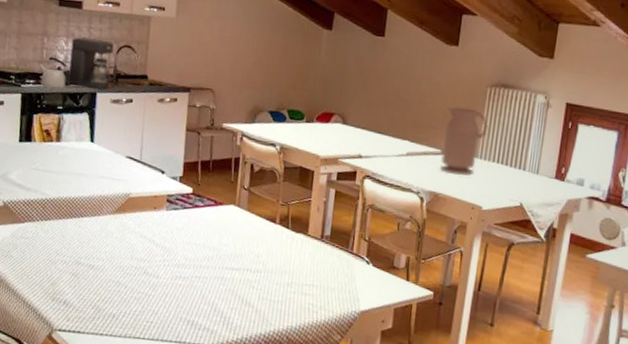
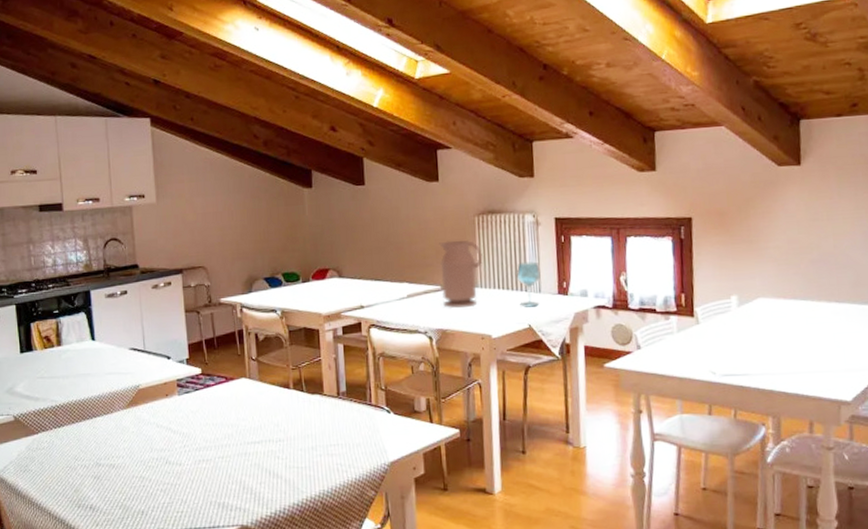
kettle: present [38,57,71,89] -> none [28,263,63,295]
coffee maker: present [68,37,117,91] -> none [57,237,108,288]
wine glass: none [515,141,542,187] -> present [516,261,541,307]

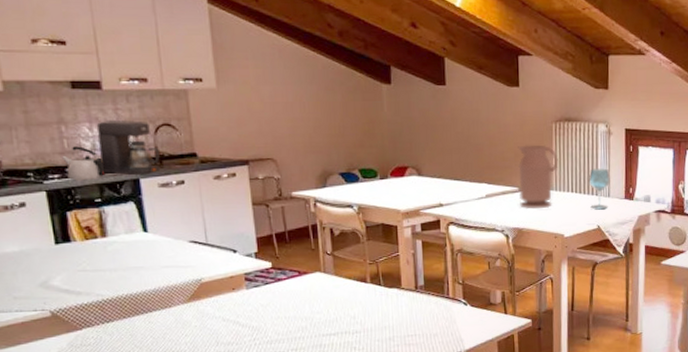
kettle: none [28,263,63,295] -> present [60,146,106,181]
coffee maker: none [57,237,108,288] -> present [96,120,161,176]

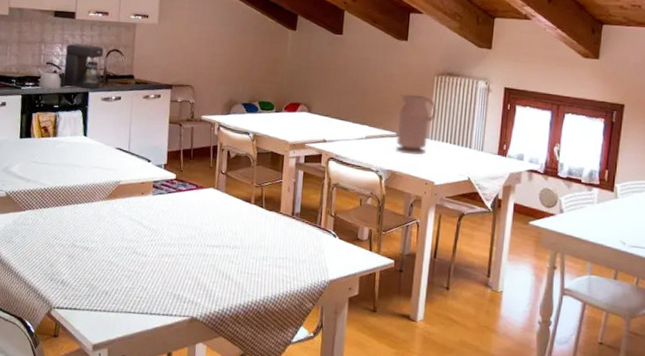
wine glass: present [588,168,610,210] -> none [463,122,485,163]

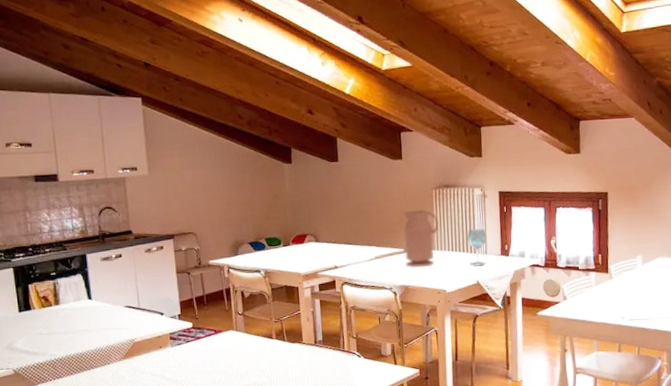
kettle: present [37,62,66,90] -> none [25,229,60,259]
coffee maker: present [63,43,107,90] -> none [53,205,103,252]
wine glass: none [463,122,485,163] -> present [467,228,487,266]

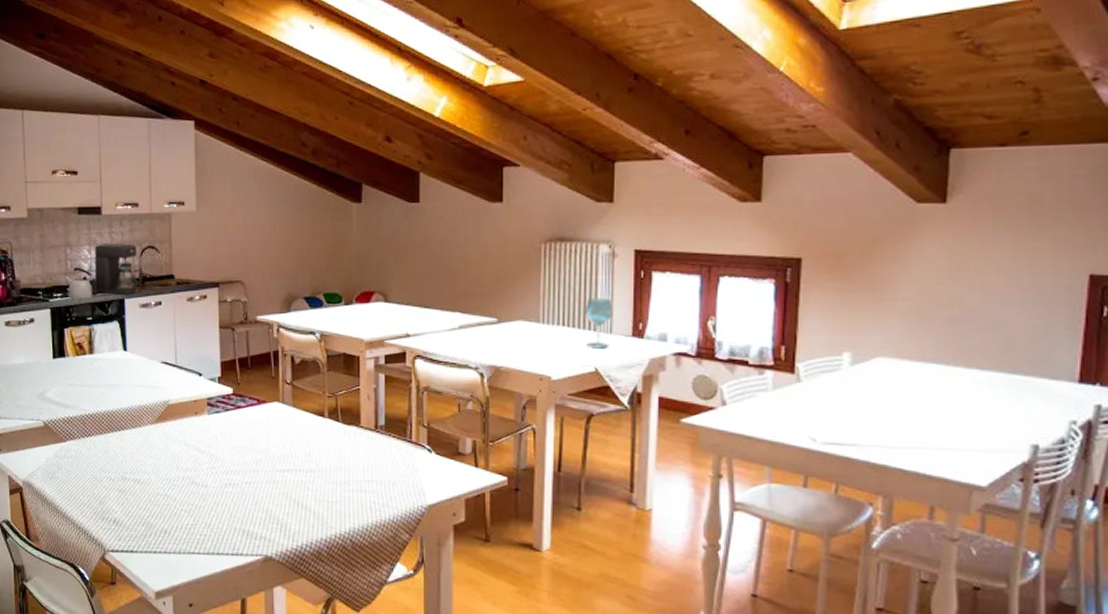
kettle: none [25,229,60,259] -> present [64,267,98,300]
coffee maker: none [53,205,103,252] -> present [94,243,143,296]
water jug: present [402,209,439,269] -> none [498,269,547,345]

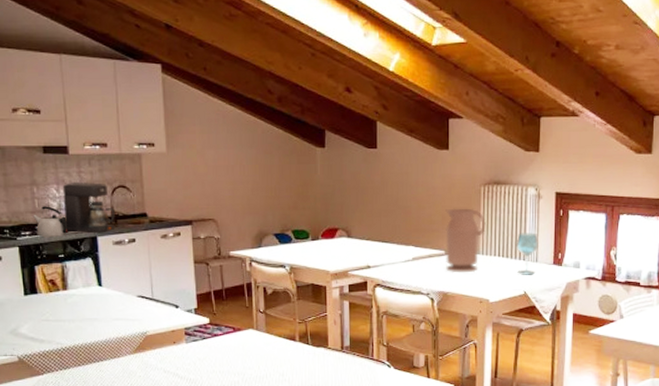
water jug: none [498,269,547,345] -> present [445,208,486,273]

